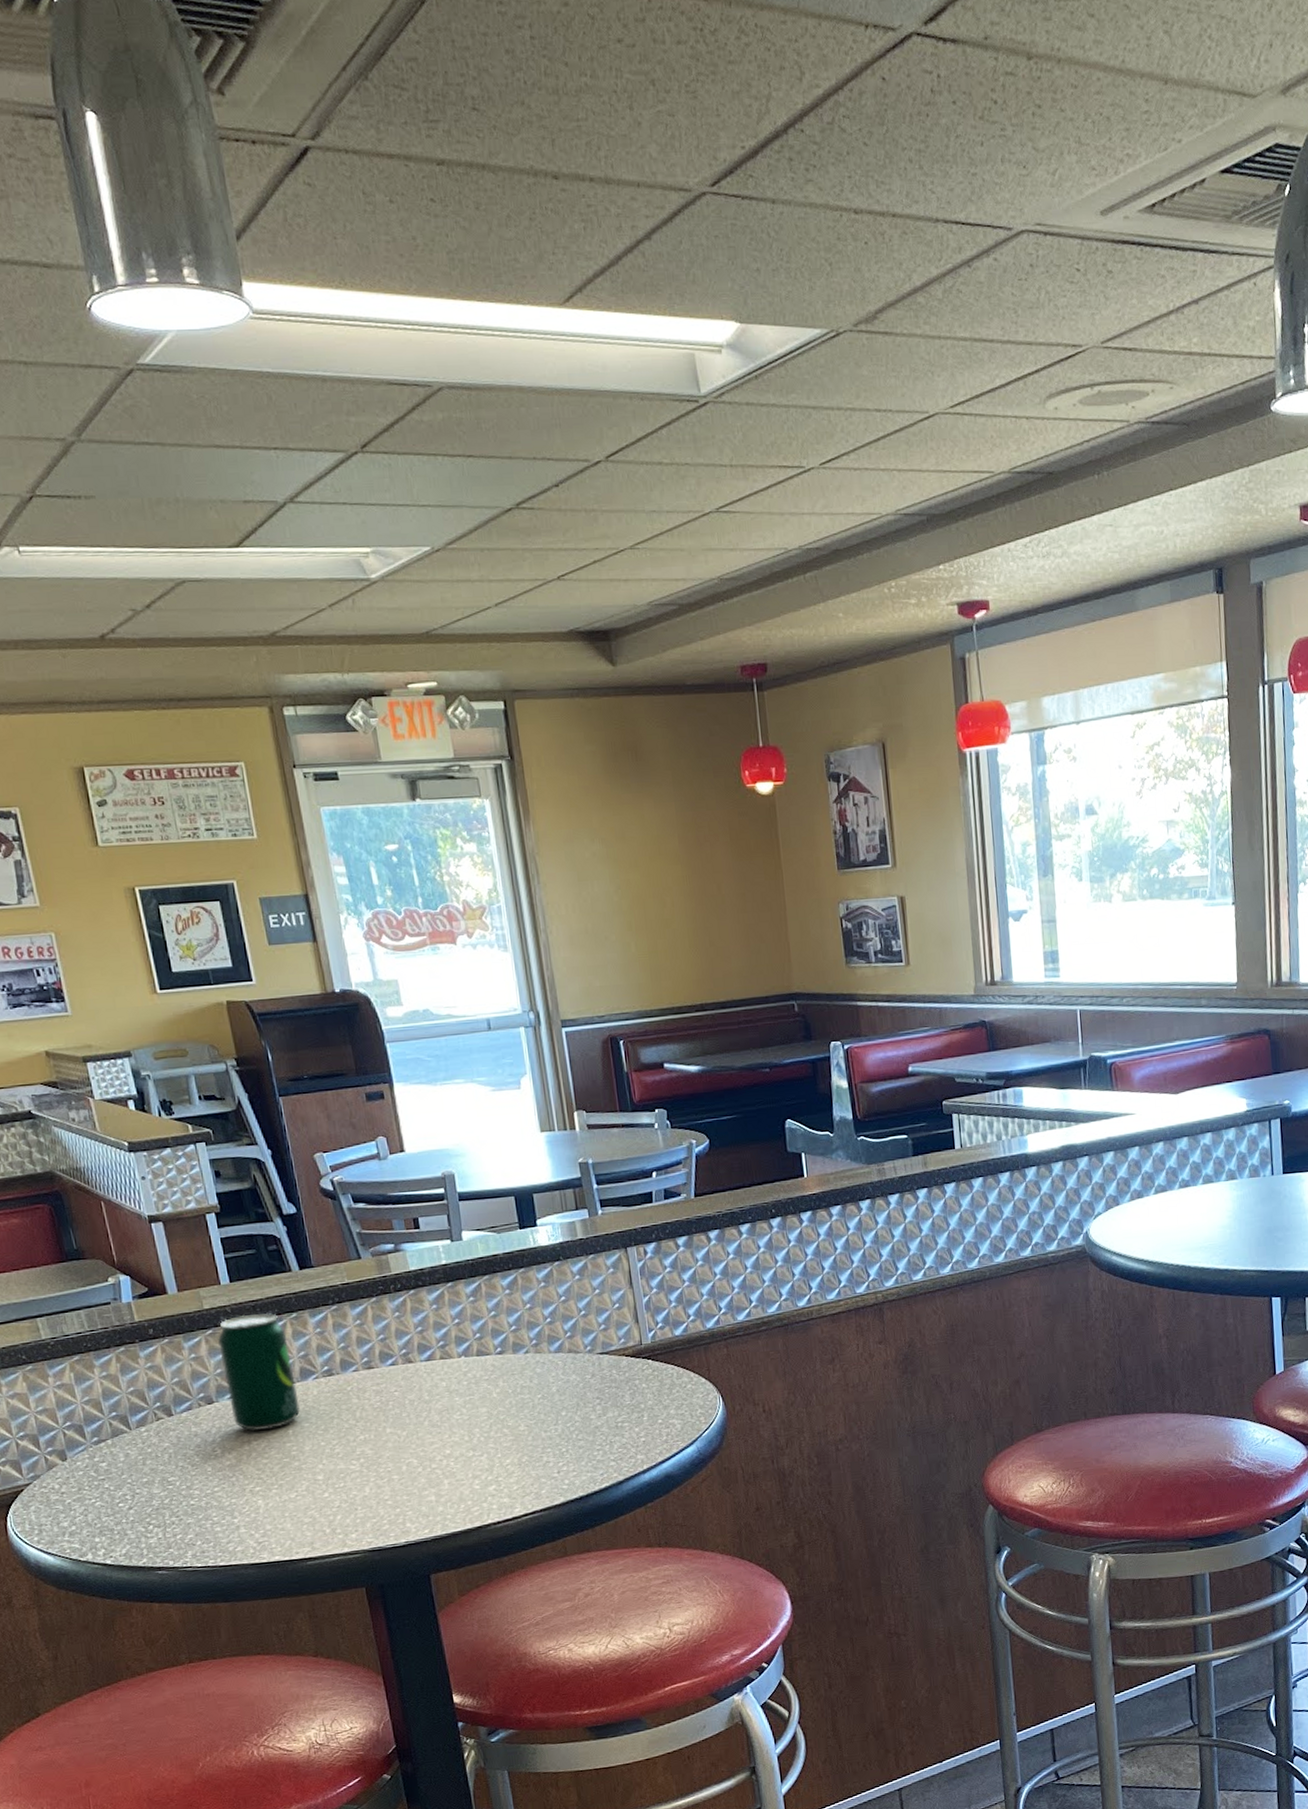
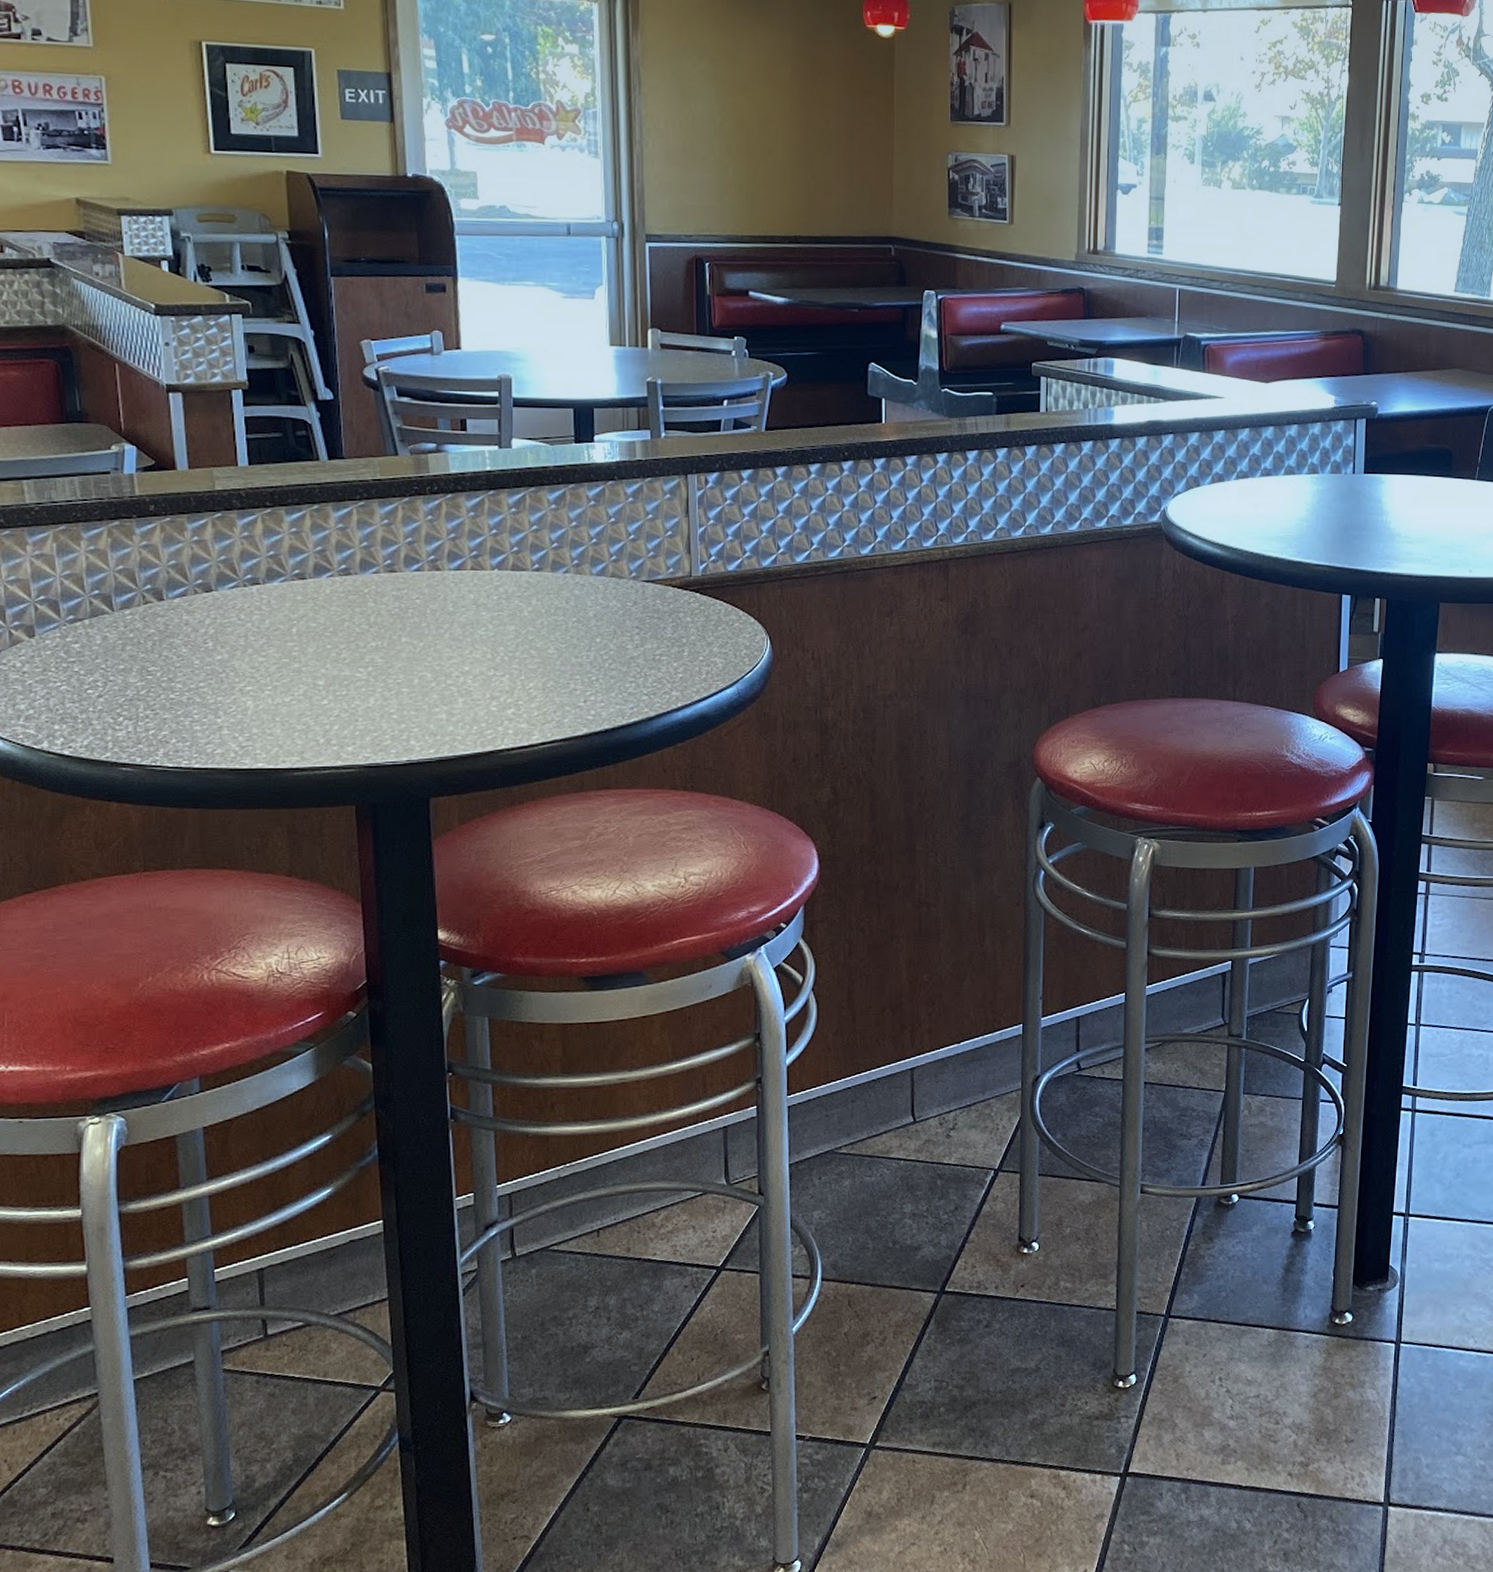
beverage can: present [218,1312,301,1432] -> none [227,500,310,626]

